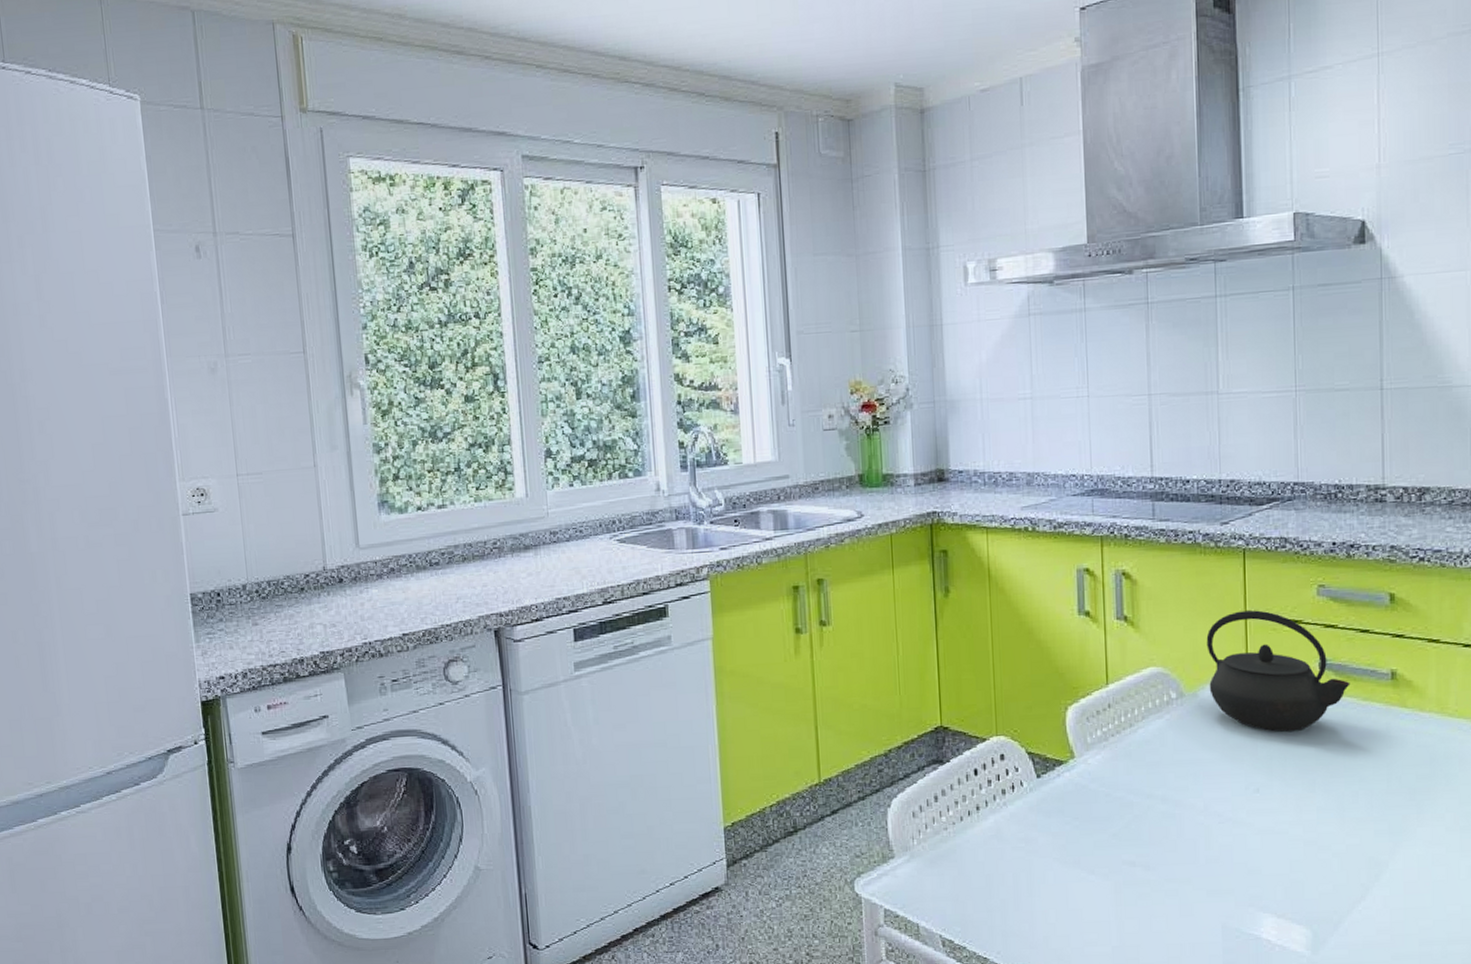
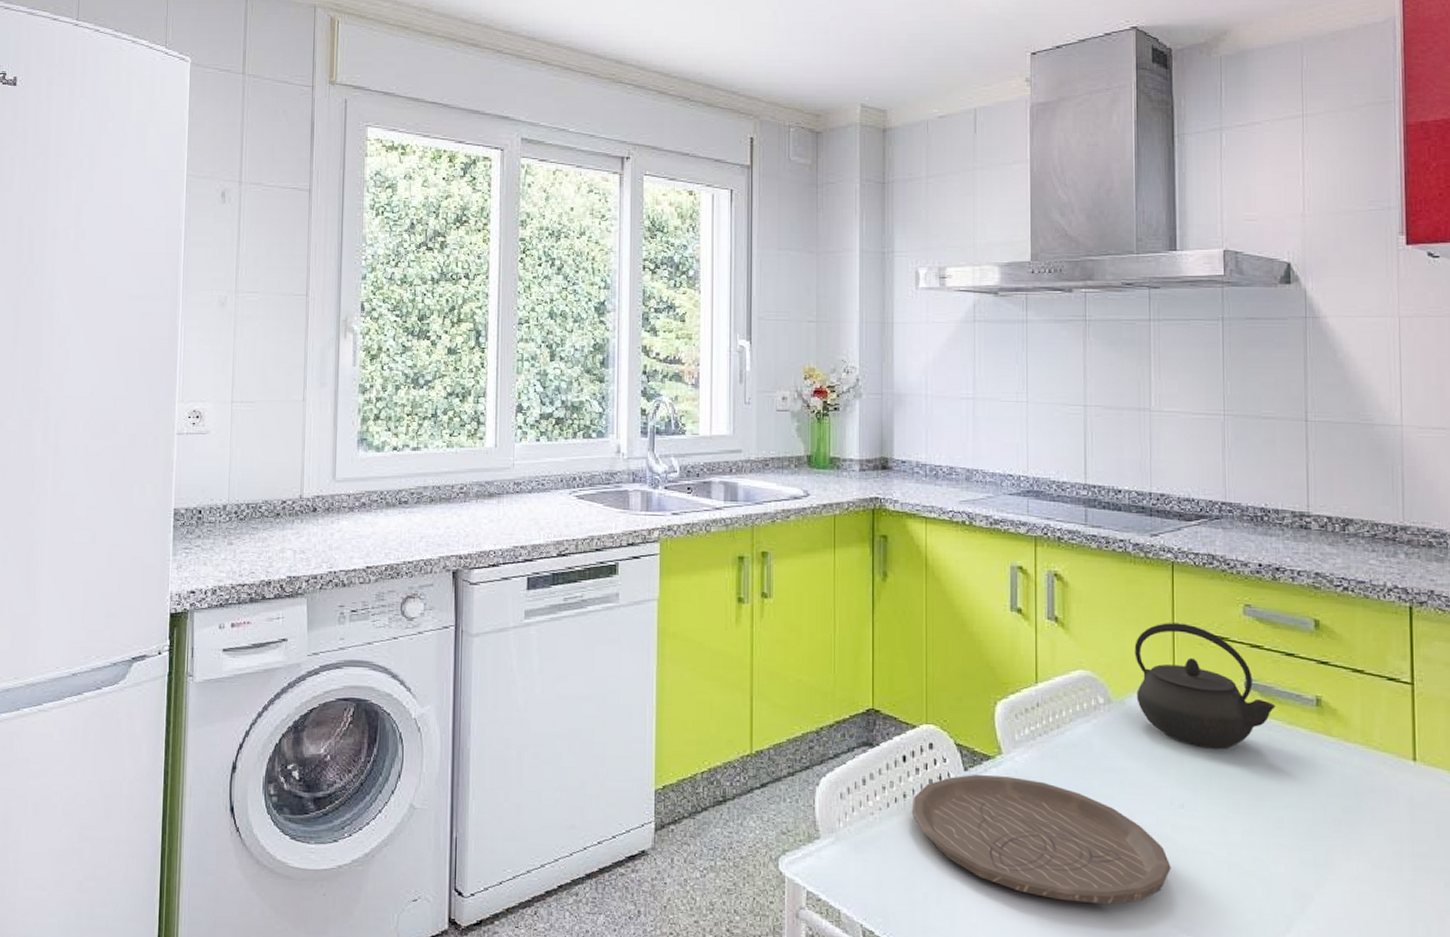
plate: none [985,779,1247,893] -> present [911,775,1171,904]

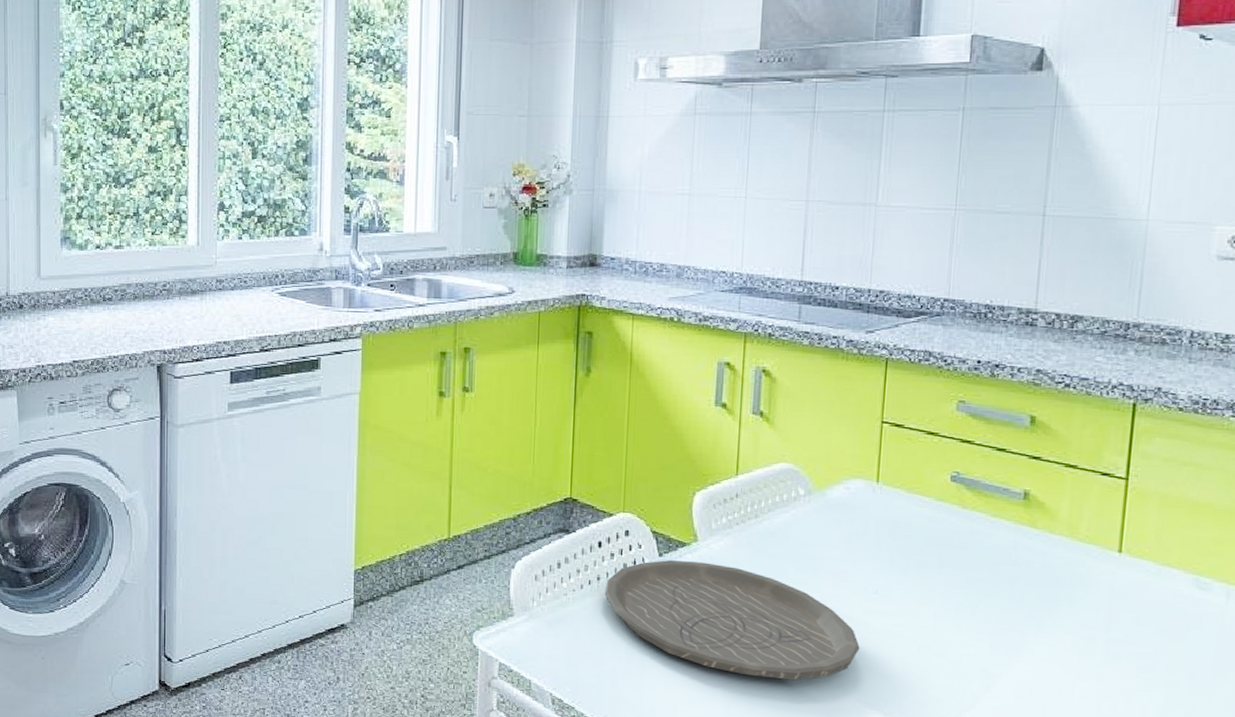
kettle: present [1134,623,1276,749] -> none [838,418,981,539]

